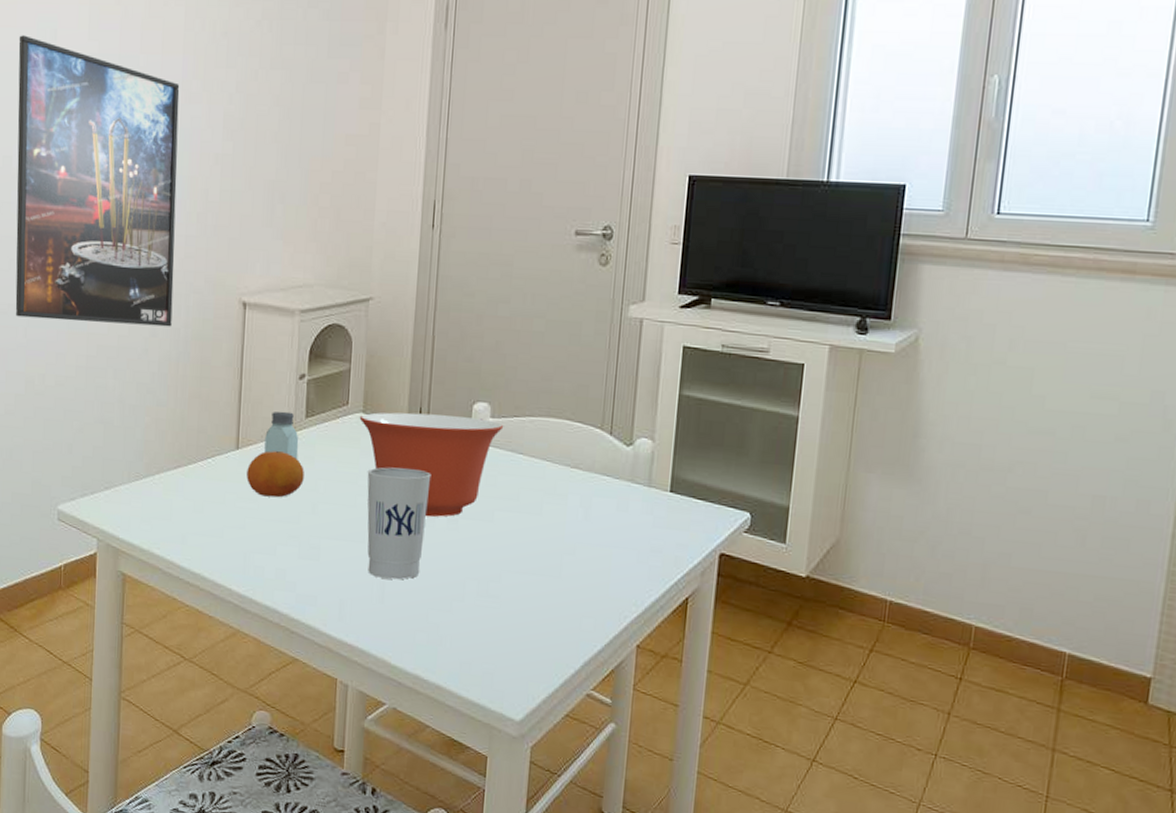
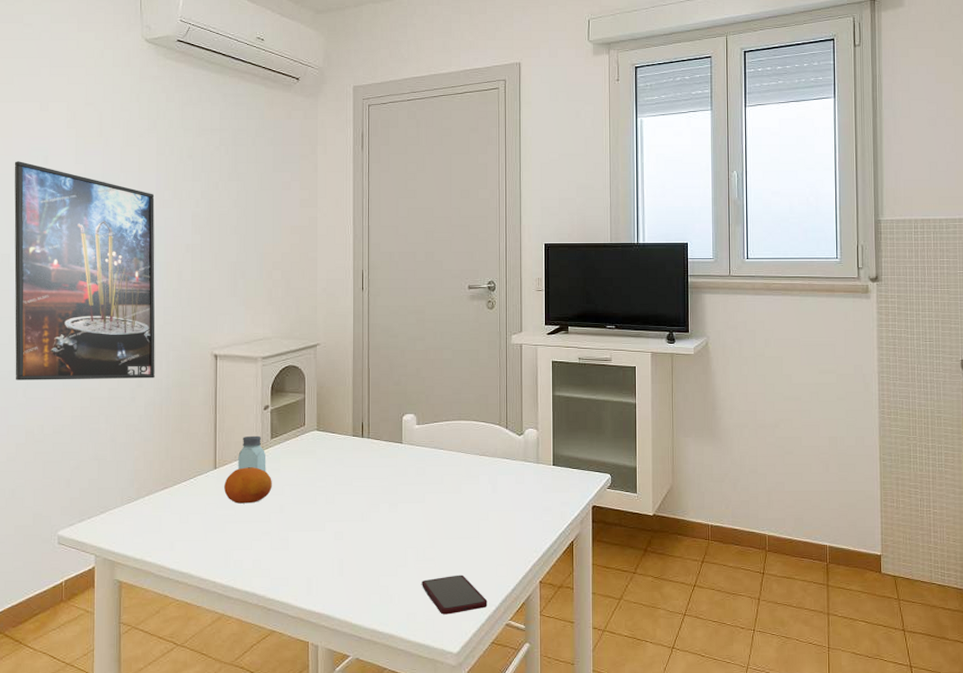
mixing bowl: present [359,412,504,517] -> none [314,426,427,505]
cup: present [367,467,431,580] -> none [323,470,374,556]
smartphone: none [481,621,565,671] -> present [422,574,488,615]

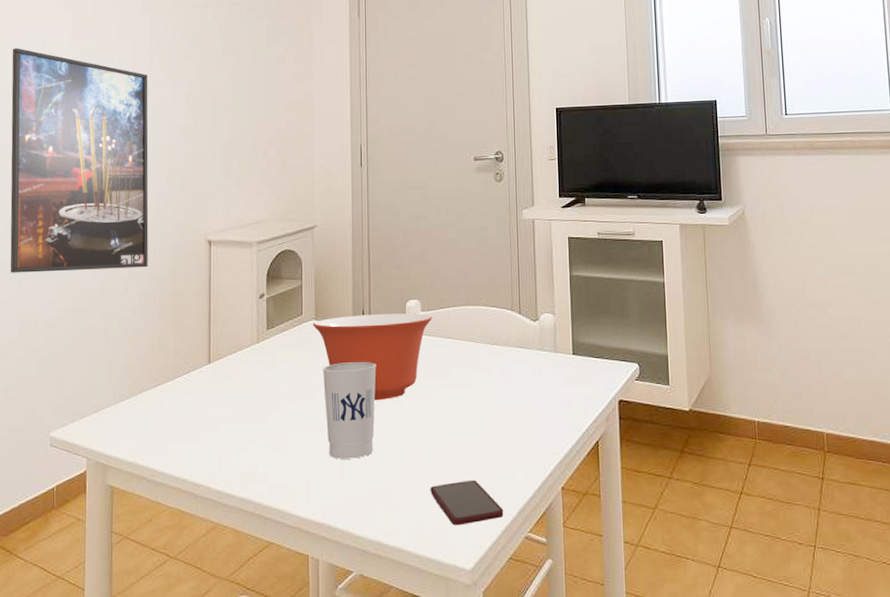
fruit: present [224,467,272,504] -> none [219,361,268,401]
saltshaker: present [238,435,266,472] -> none [233,326,262,366]
mixing bowl: none [314,426,427,505] -> present [312,313,433,401]
cup: none [323,470,374,556] -> present [322,362,377,459]

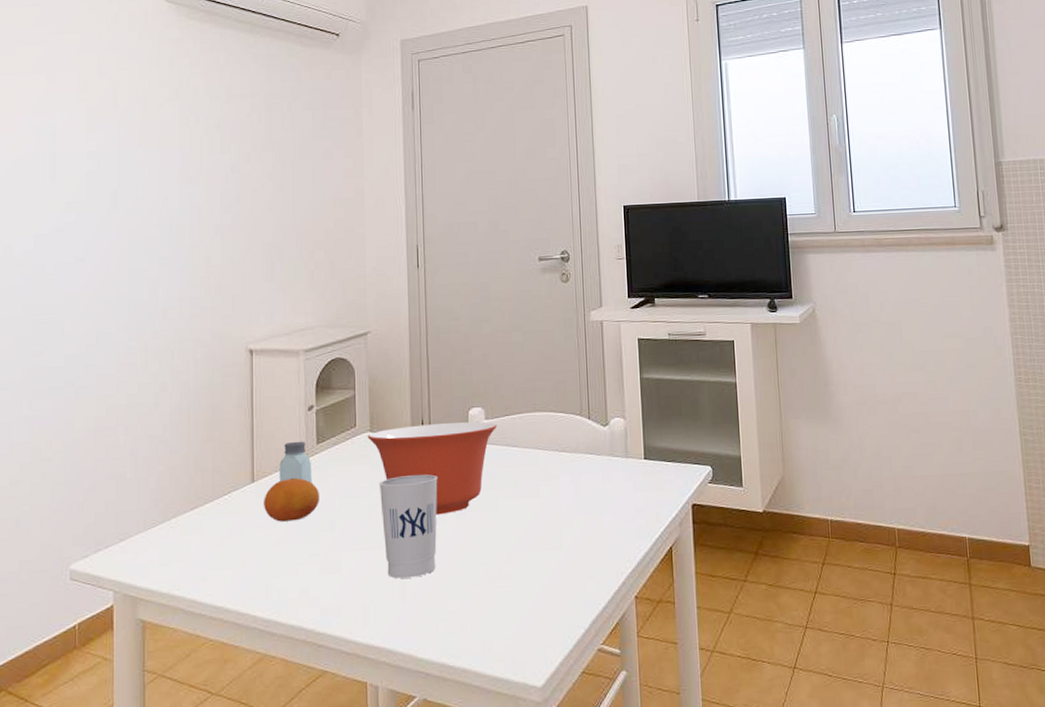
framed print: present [10,48,149,273] -> none [17,140,181,391]
fruit: none [219,361,268,401] -> present [264,478,320,522]
saltshaker: none [233,326,262,366] -> present [279,441,313,483]
smartphone: present [430,479,504,526] -> none [497,593,575,642]

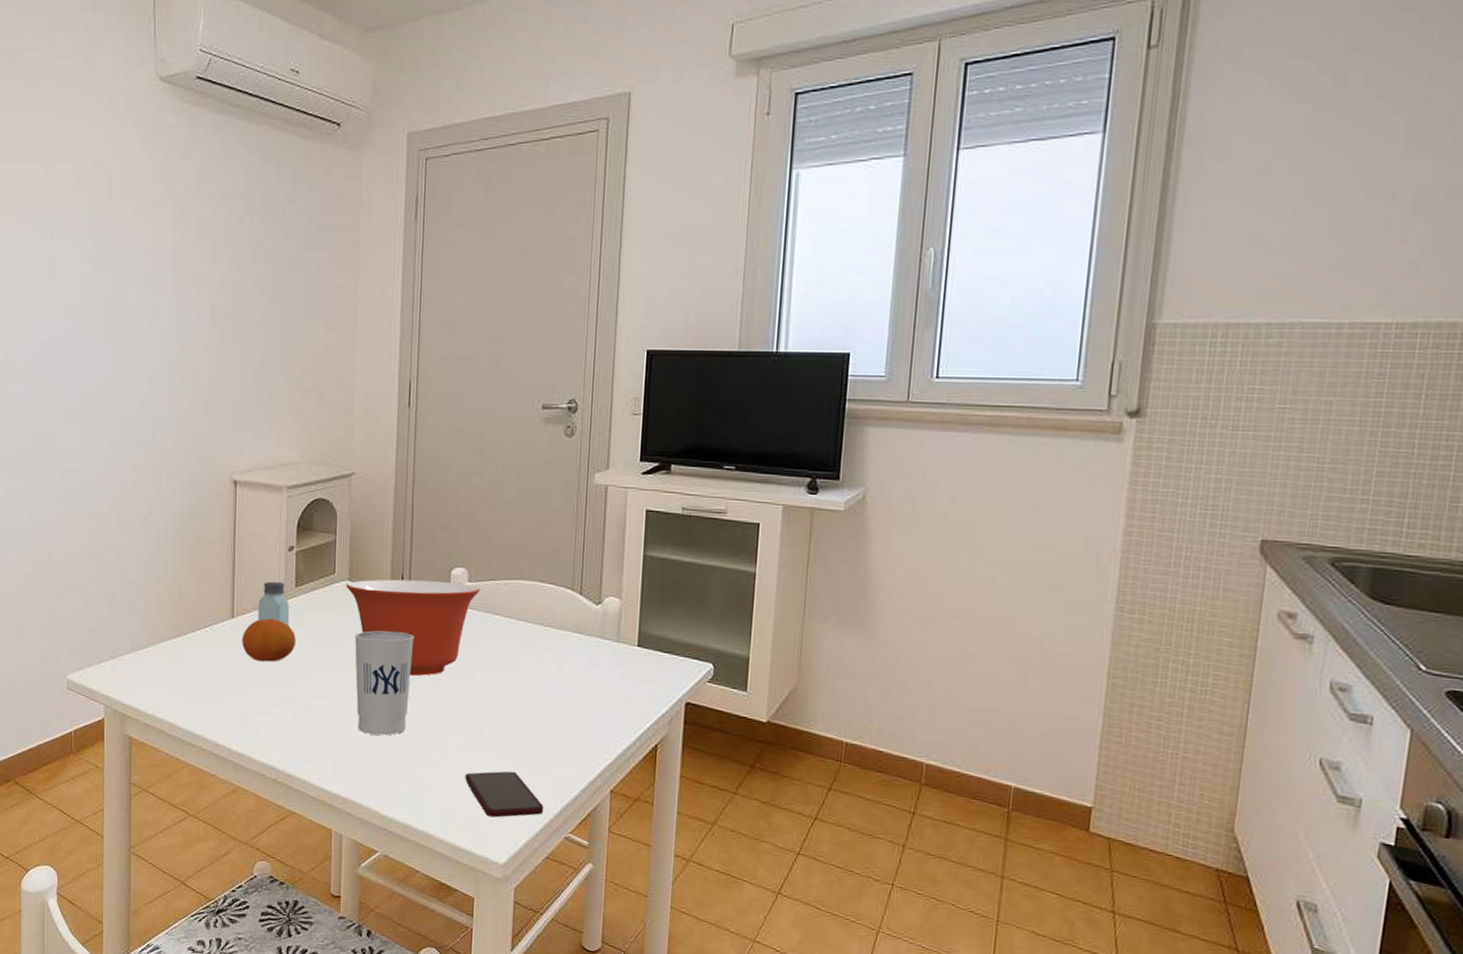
smartphone: none [497,593,575,642] -> present [465,771,544,818]

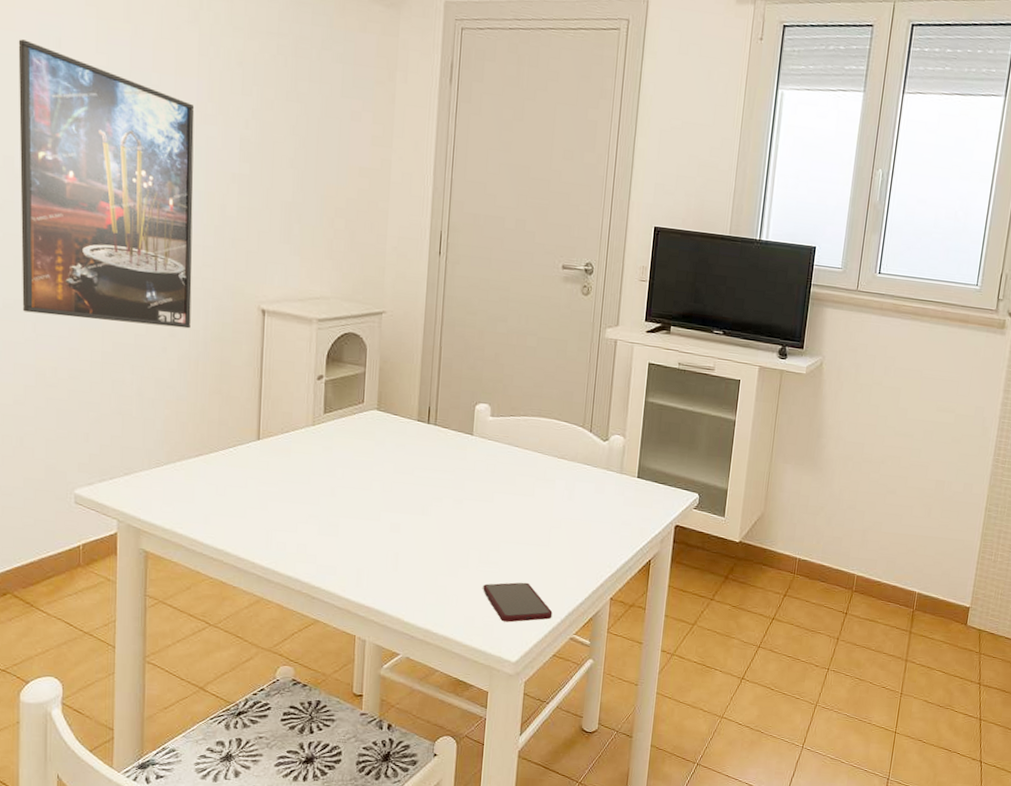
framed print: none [17,237,169,506] -> present [18,39,195,329]
fruit: present [242,618,296,662] -> none [268,441,323,483]
saltshaker: present [258,581,290,626] -> none [285,407,318,449]
mixing bowl: present [345,579,481,677] -> none [374,410,502,499]
cup: present [354,630,414,736] -> none [381,456,439,551]

